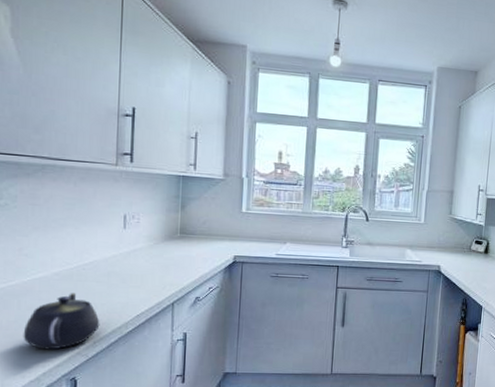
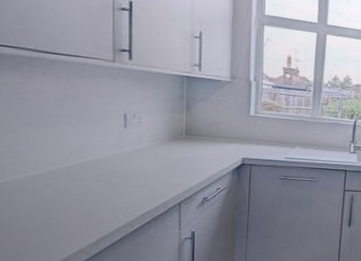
teapot: present [23,293,100,350] -> none [17,191,103,248]

